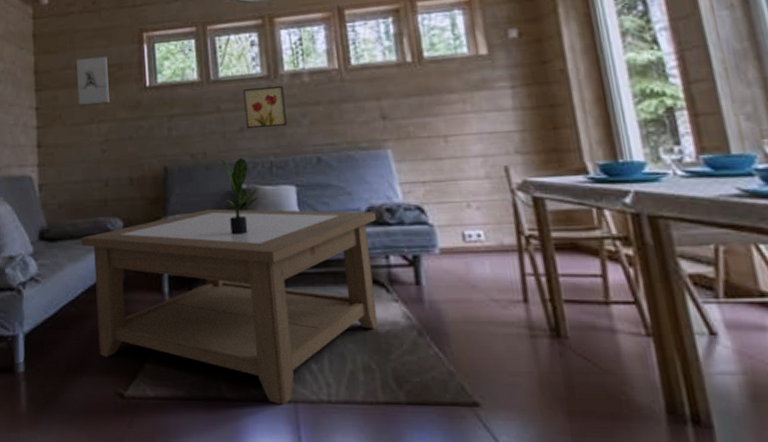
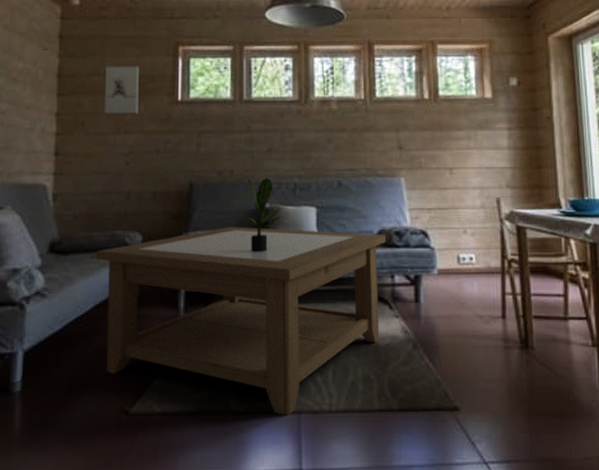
wall art: present [243,86,287,129] -> none [274,111,313,151]

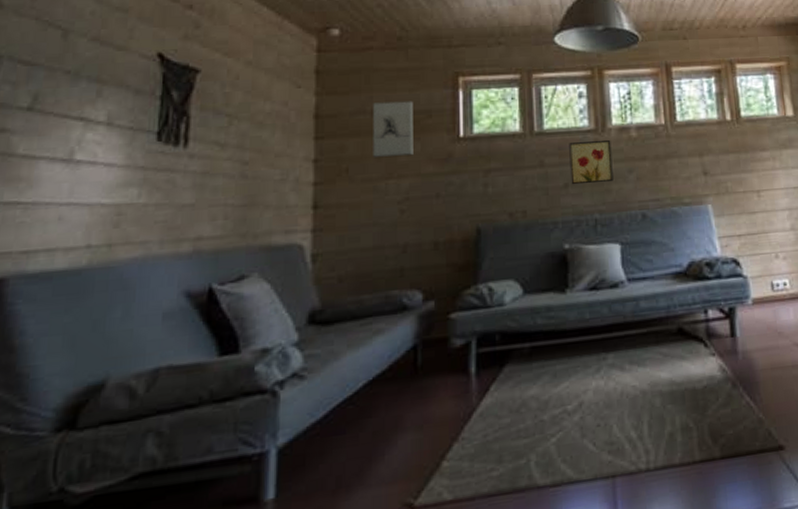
coffee table: present [95,226,386,416] -> none [366,267,697,483]
potted plant: present [246,177,281,252] -> none [543,215,582,300]
wall art: none [274,111,313,151] -> present [569,140,613,185]

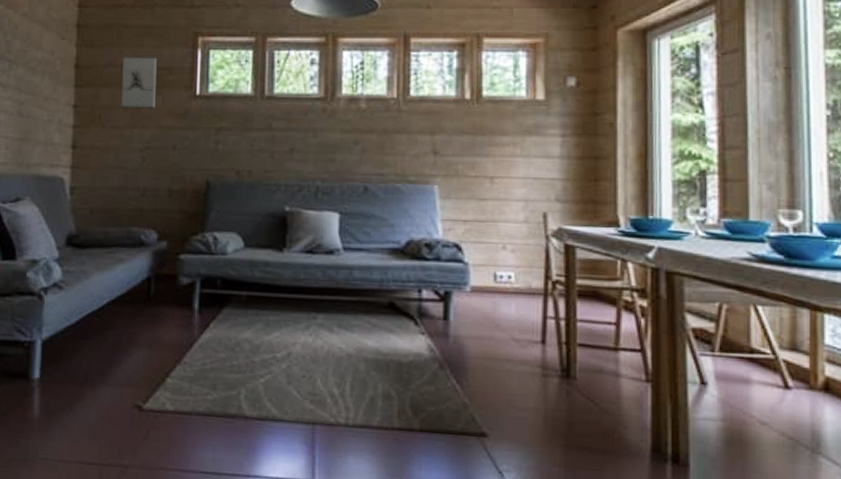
wall art: present [569,140,613,185] -> none [296,109,339,152]

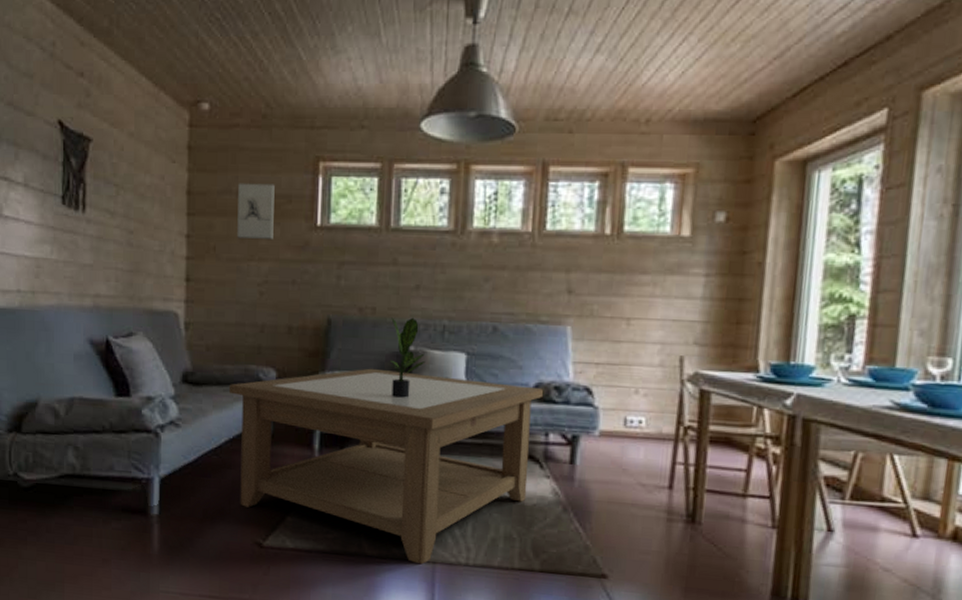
coffee table: none [111,228,414,426] -> present [228,368,543,565]
potted plant: none [264,179,301,257] -> present [388,317,426,398]

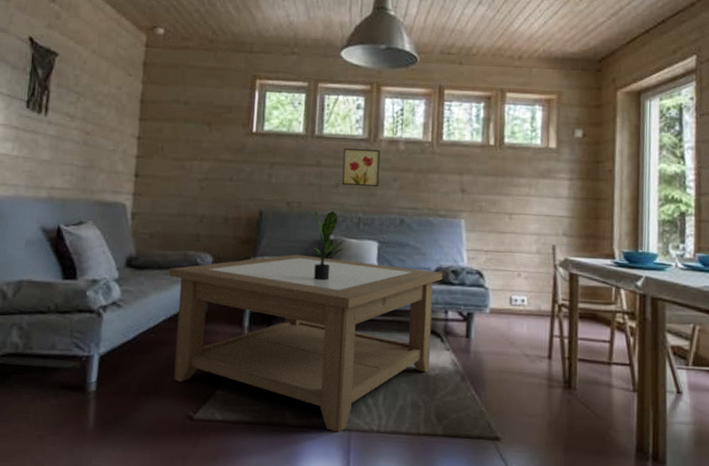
wall sculpture: present [237,183,275,240] -> none [183,95,218,143]
wall art: none [423,243,470,289] -> present [341,148,381,187]

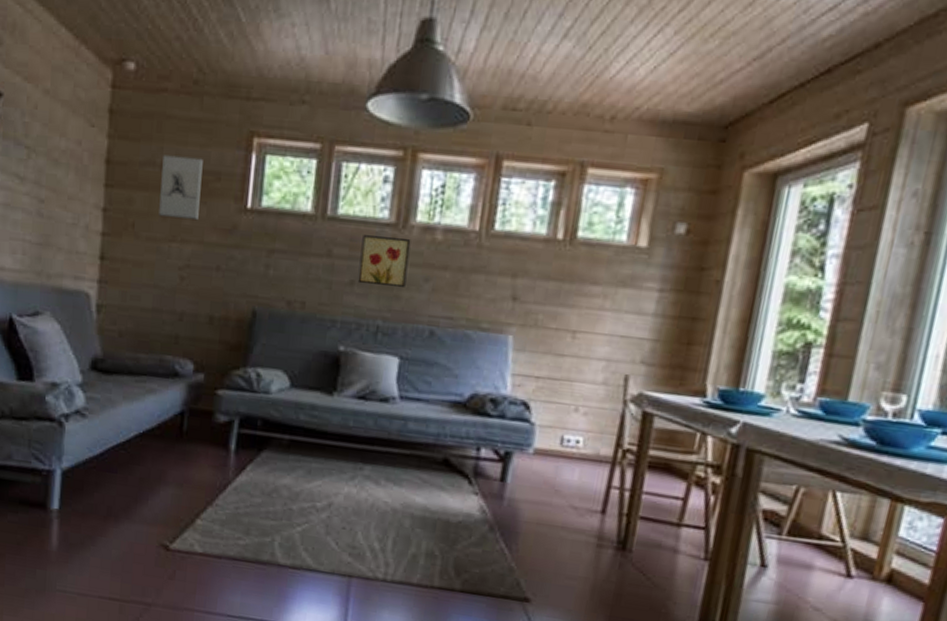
coffee table: present [168,254,442,433] -> none [141,366,478,578]
wall sculpture: none [183,95,218,143] -> present [159,155,203,221]
potted plant: present [311,210,344,281] -> none [314,314,355,402]

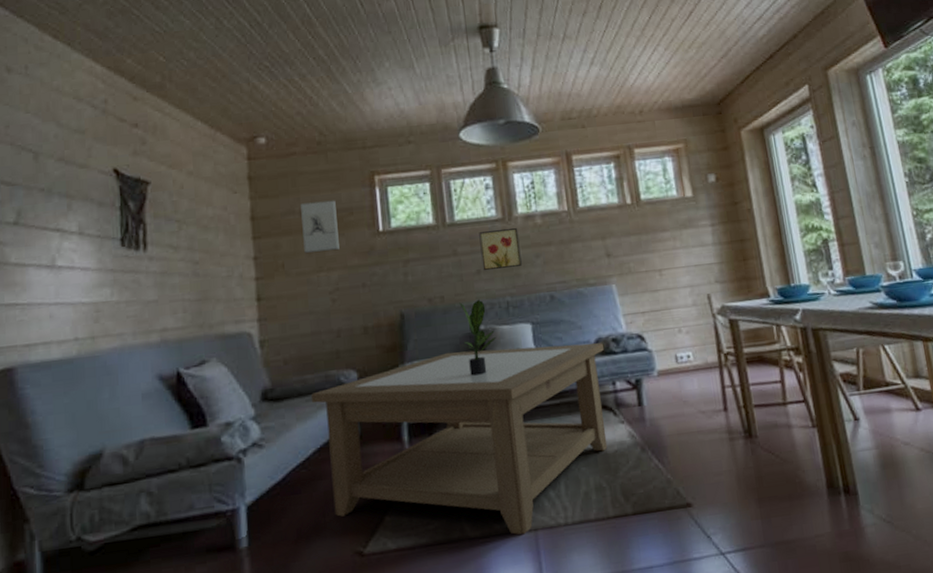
coffee table: none [141,366,478,578] -> present [310,343,608,535]
potted plant: none [314,314,355,402] -> present [459,299,497,376]

